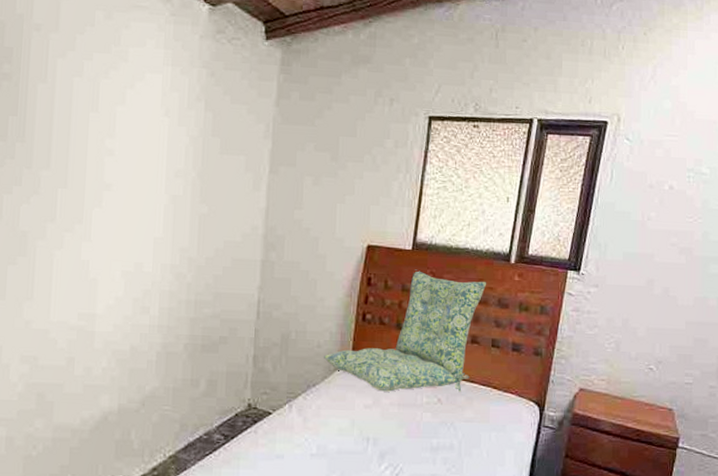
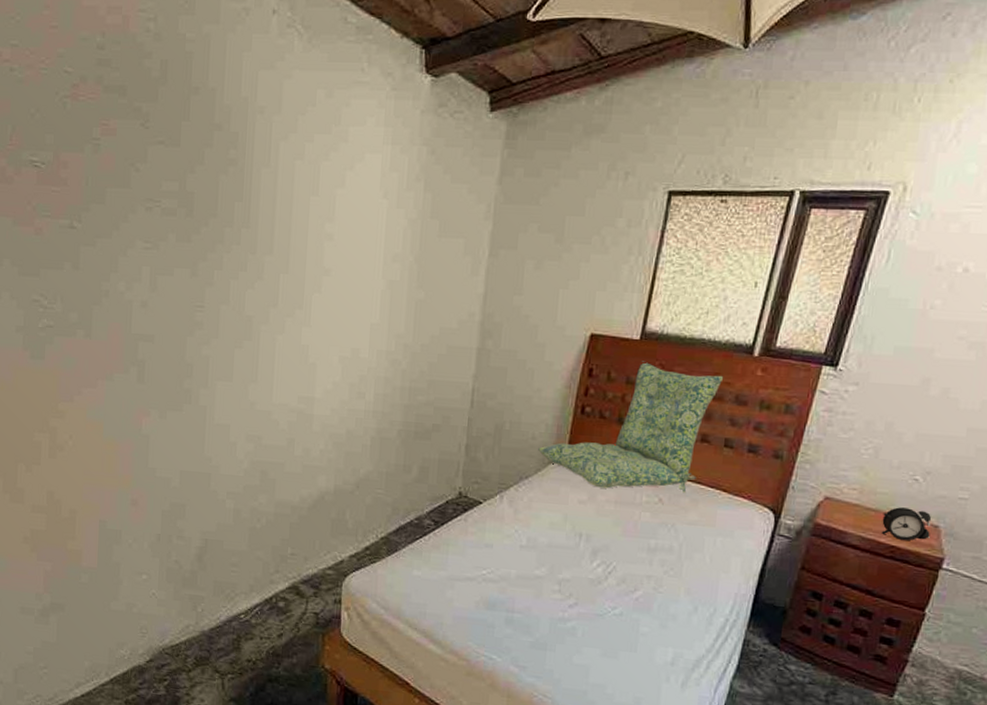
alarm clock: none [628,394,667,425] -> present [882,507,933,541]

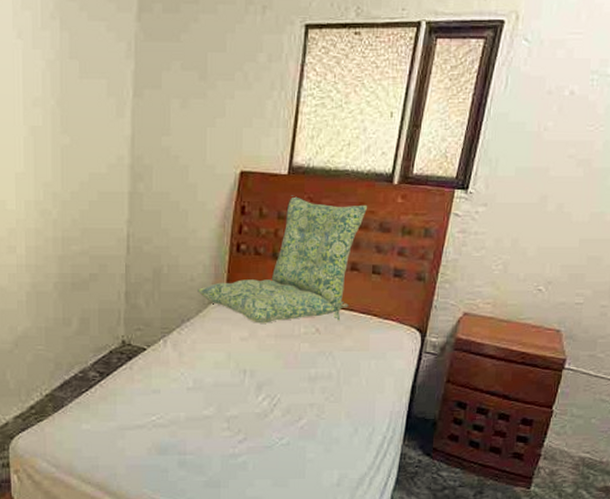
alarm clock: present [882,507,933,541] -> none [513,316,555,347]

